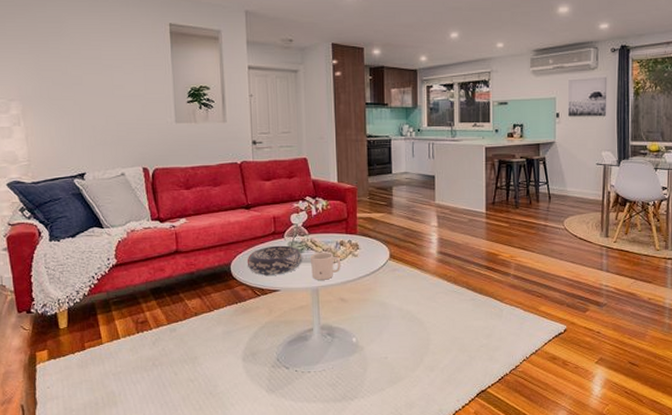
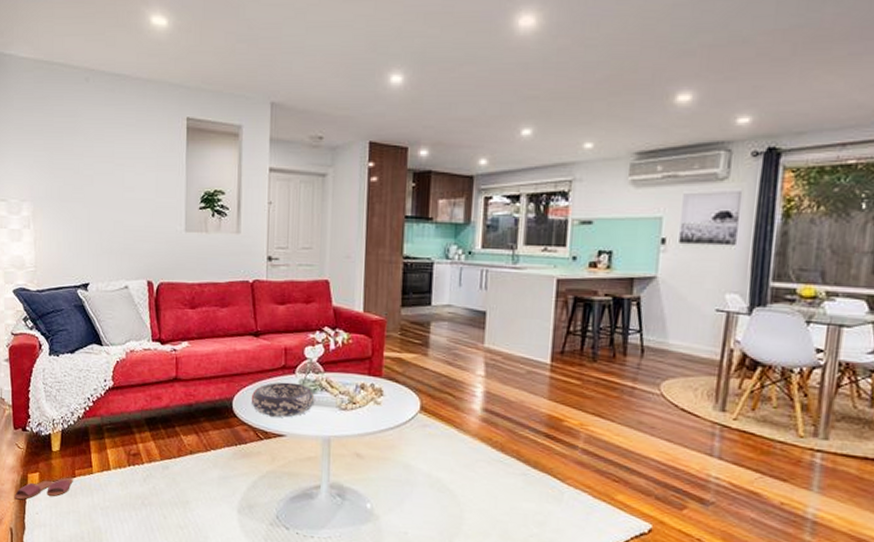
slippers: none [24,350,83,378] -> present [15,477,73,500]
mug: present [310,251,341,280] -> none [323,394,360,429]

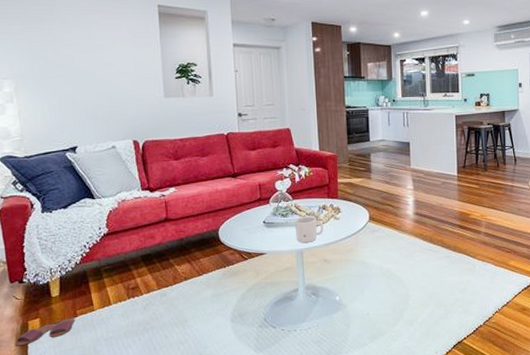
decorative bowl: present [251,382,315,418] -> none [234,211,287,240]
mug: none [323,394,360,429] -> present [294,216,324,243]

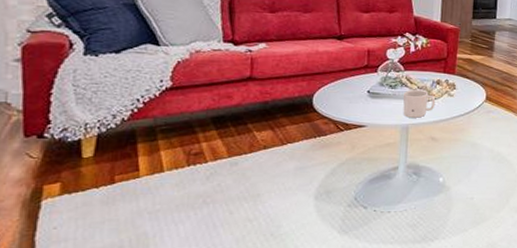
slippers: present [16,317,75,346] -> none [21,184,111,216]

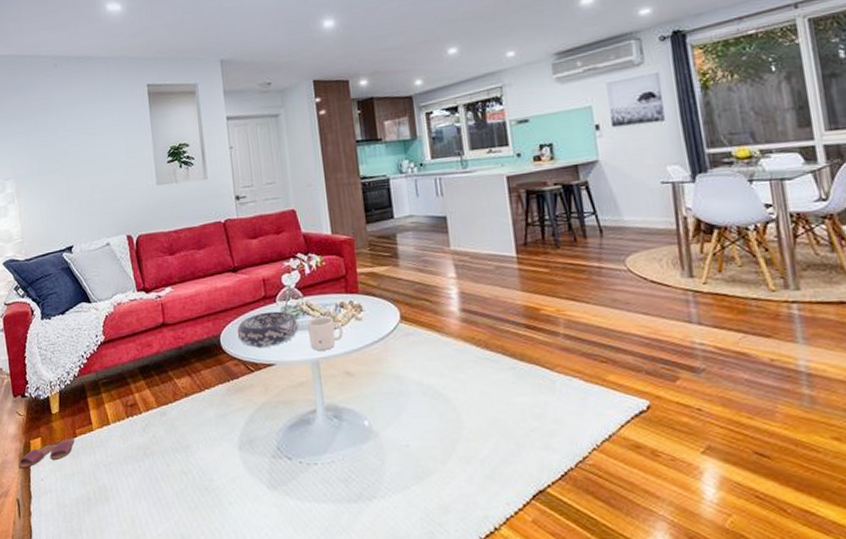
slippers: none [21,184,111,216] -> present [19,438,75,468]
decorative bowl: none [332,79,395,110] -> present [237,311,299,348]

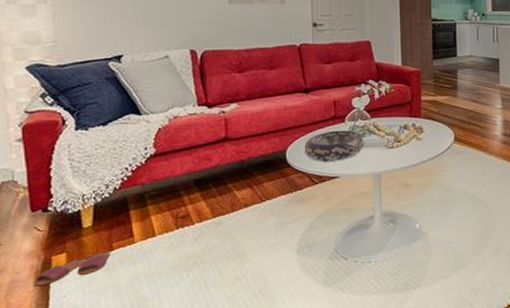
mug: present [306,316,344,351] -> none [372,136,405,165]

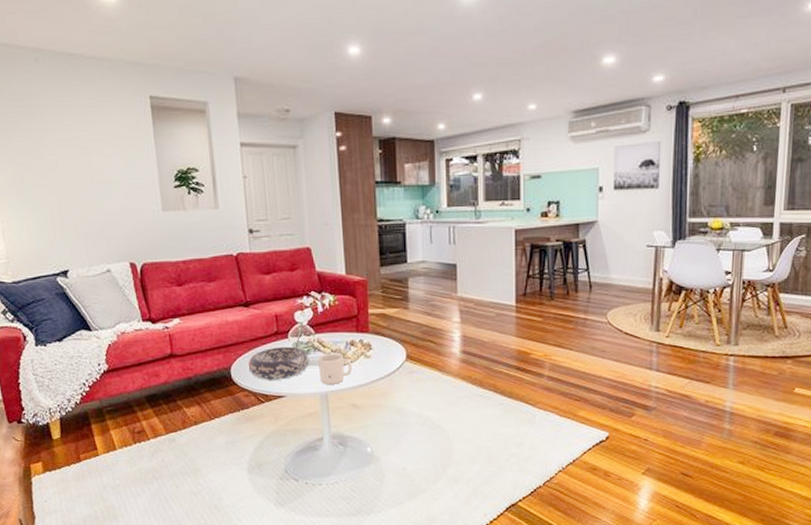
slippers: present [35,251,110,286] -> none [19,462,79,491]
mug: none [372,136,405,165] -> present [317,353,353,385]

